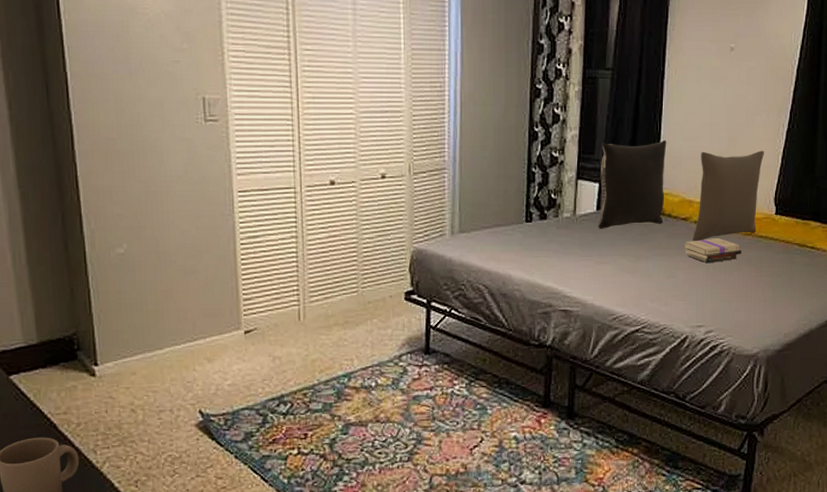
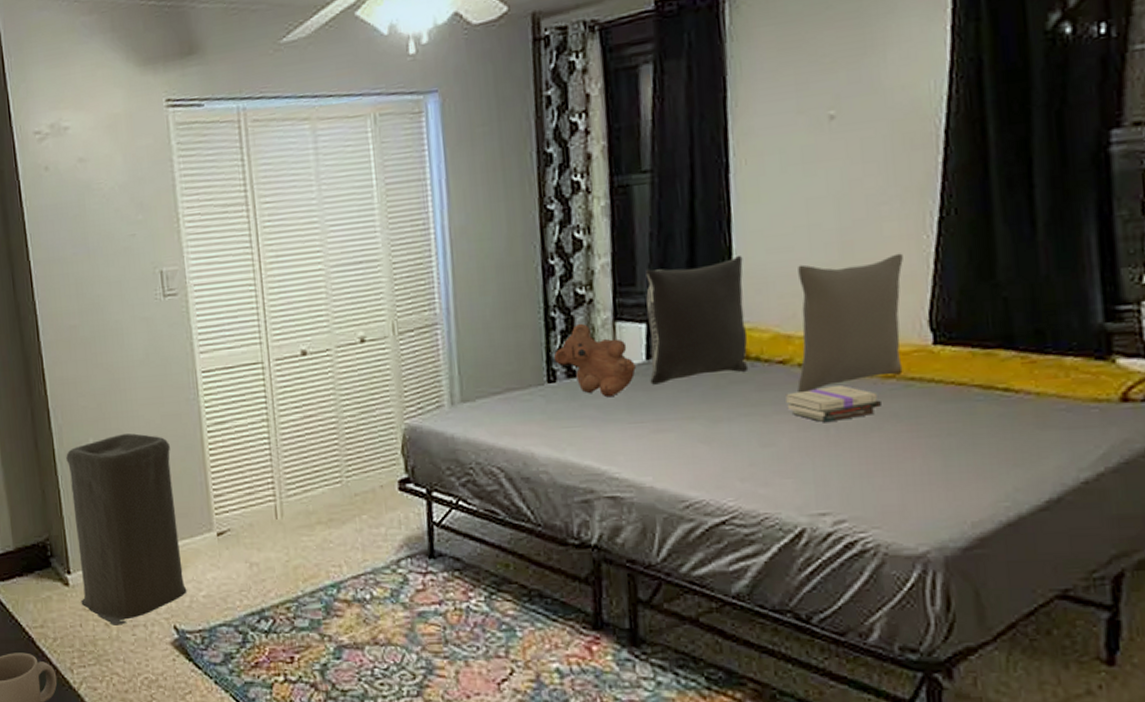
laundry basket: none [98,242,214,411] -> present [66,433,187,625]
teddy bear: none [531,178,589,236] -> present [553,323,636,398]

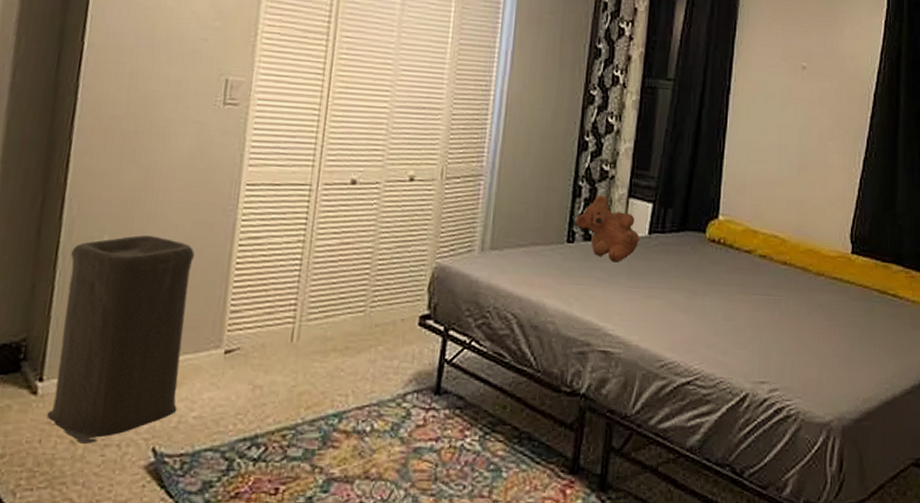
pillow: present [645,255,749,385] -> none [649,158,731,257]
books: present [785,385,881,423] -> none [747,276,813,306]
pillow: present [797,253,903,394] -> none [757,176,839,280]

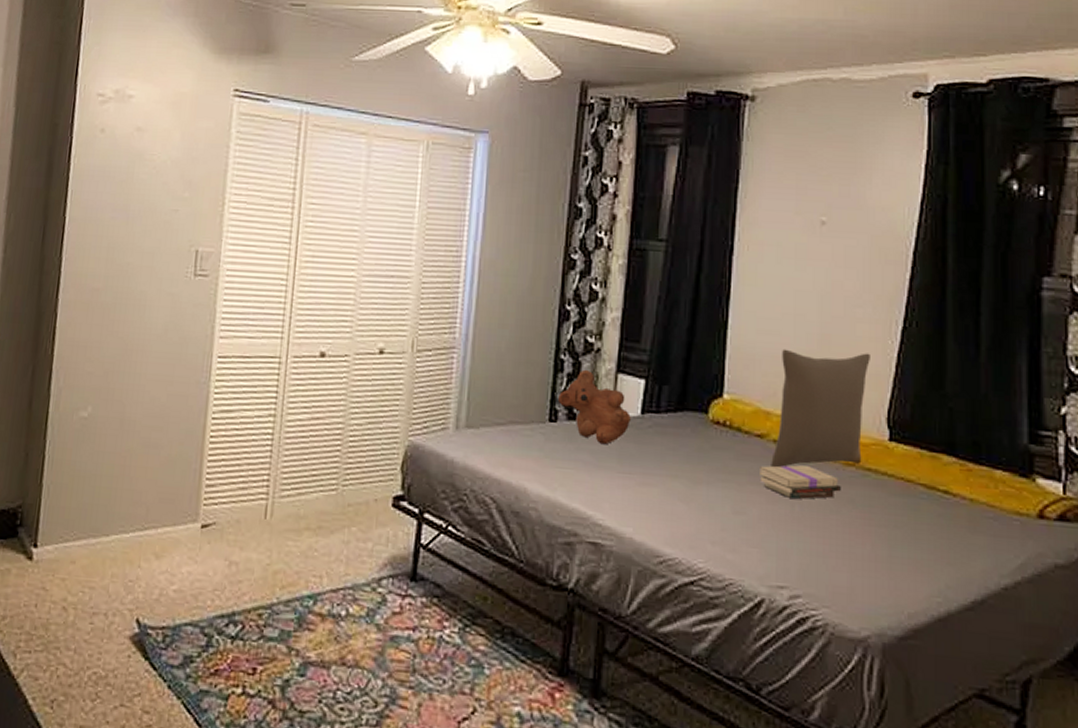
laundry basket: present [47,235,194,444] -> none [41,407,171,610]
books: none [747,276,813,306] -> present [760,465,841,500]
pillow: none [757,176,839,280] -> present [771,349,870,468]

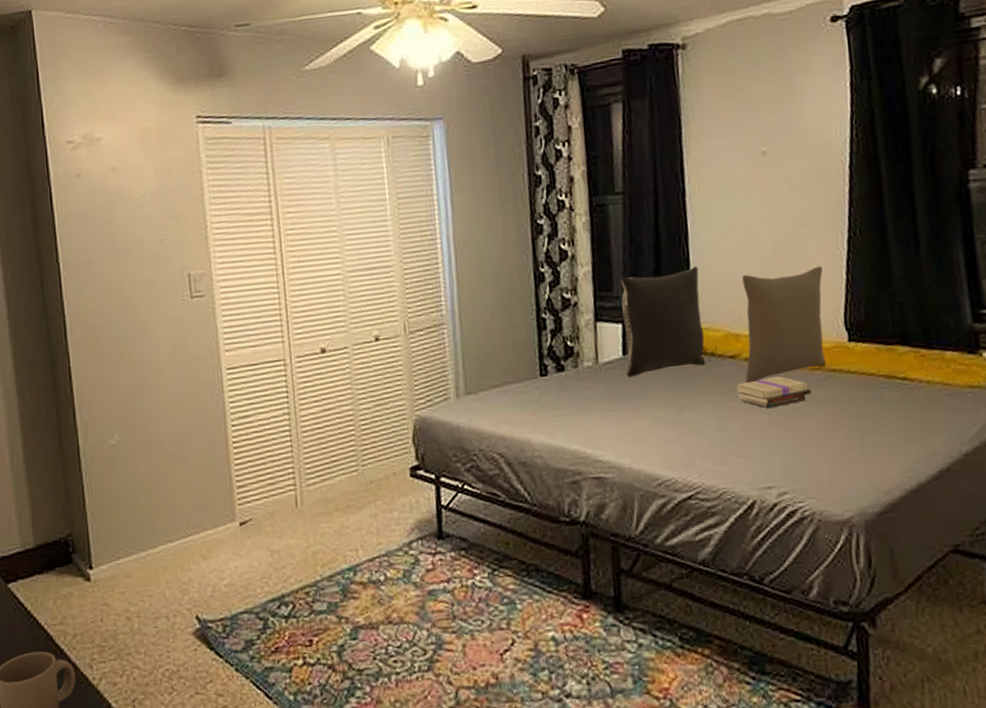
teddy bear: present [557,369,631,445] -> none [545,323,614,389]
pillow: none [642,329,736,440] -> present [620,265,706,377]

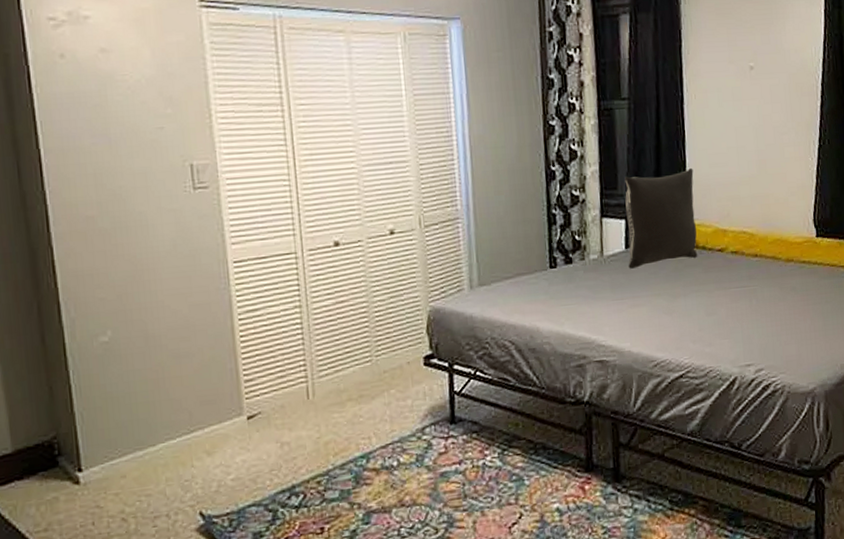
books: present [736,376,811,409] -> none [723,267,785,296]
pillow: present [742,265,827,384] -> none [730,170,798,274]

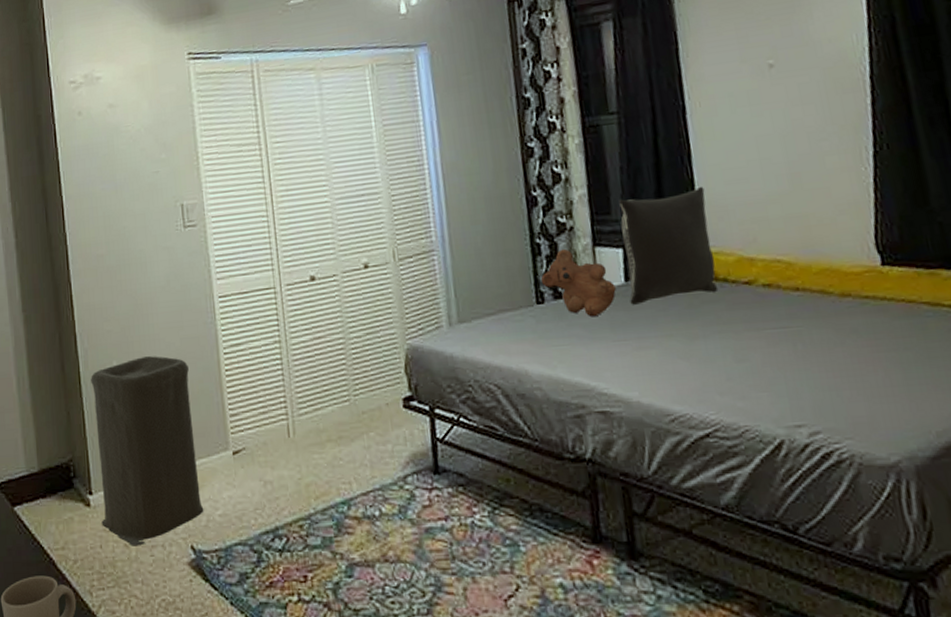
laundry basket: none [79,324,215,519] -> present [91,356,204,546]
teddy bear: none [554,219,618,280] -> present [540,248,616,317]

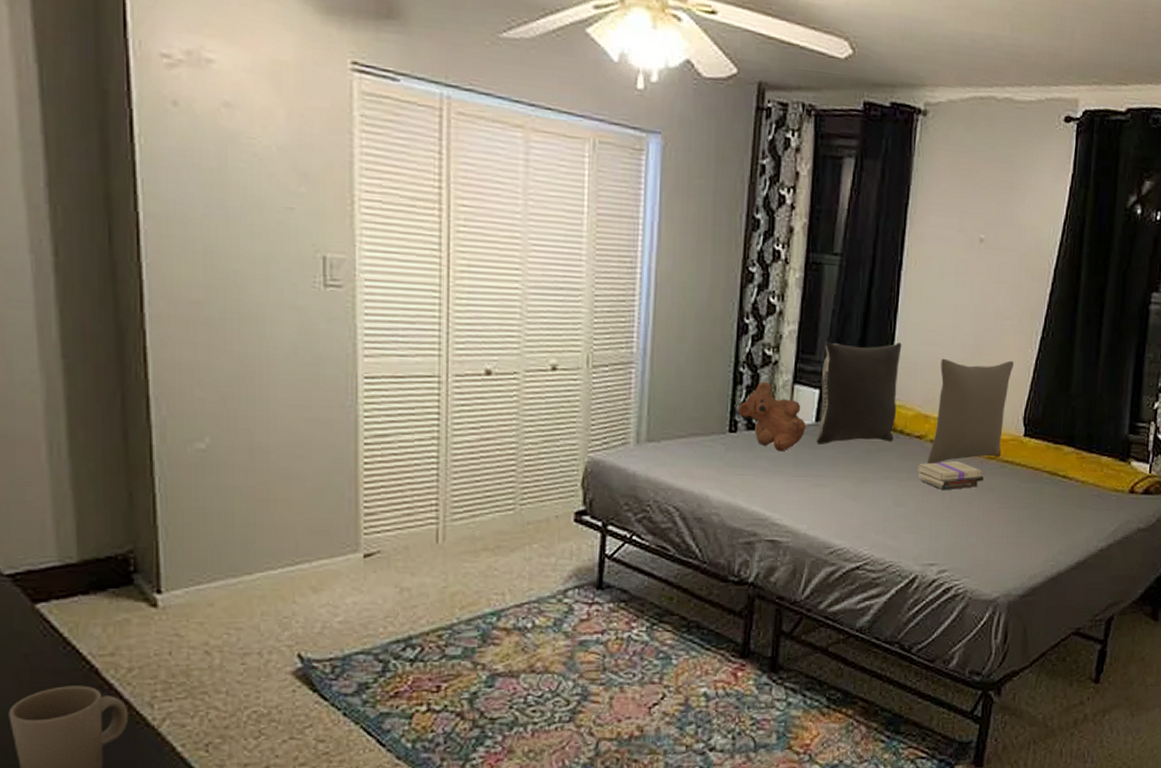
laundry basket: present [91,356,204,546] -> none [169,436,319,653]
pillow: none [754,183,858,312] -> present [927,358,1014,465]
books: none [754,304,841,339] -> present [917,461,983,491]

